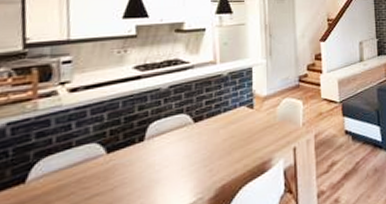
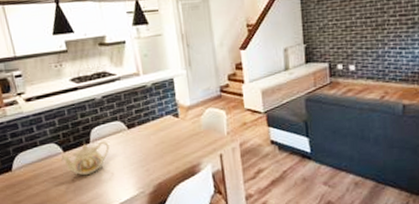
teapot: none [102,138,168,183] -> present [61,141,110,176]

